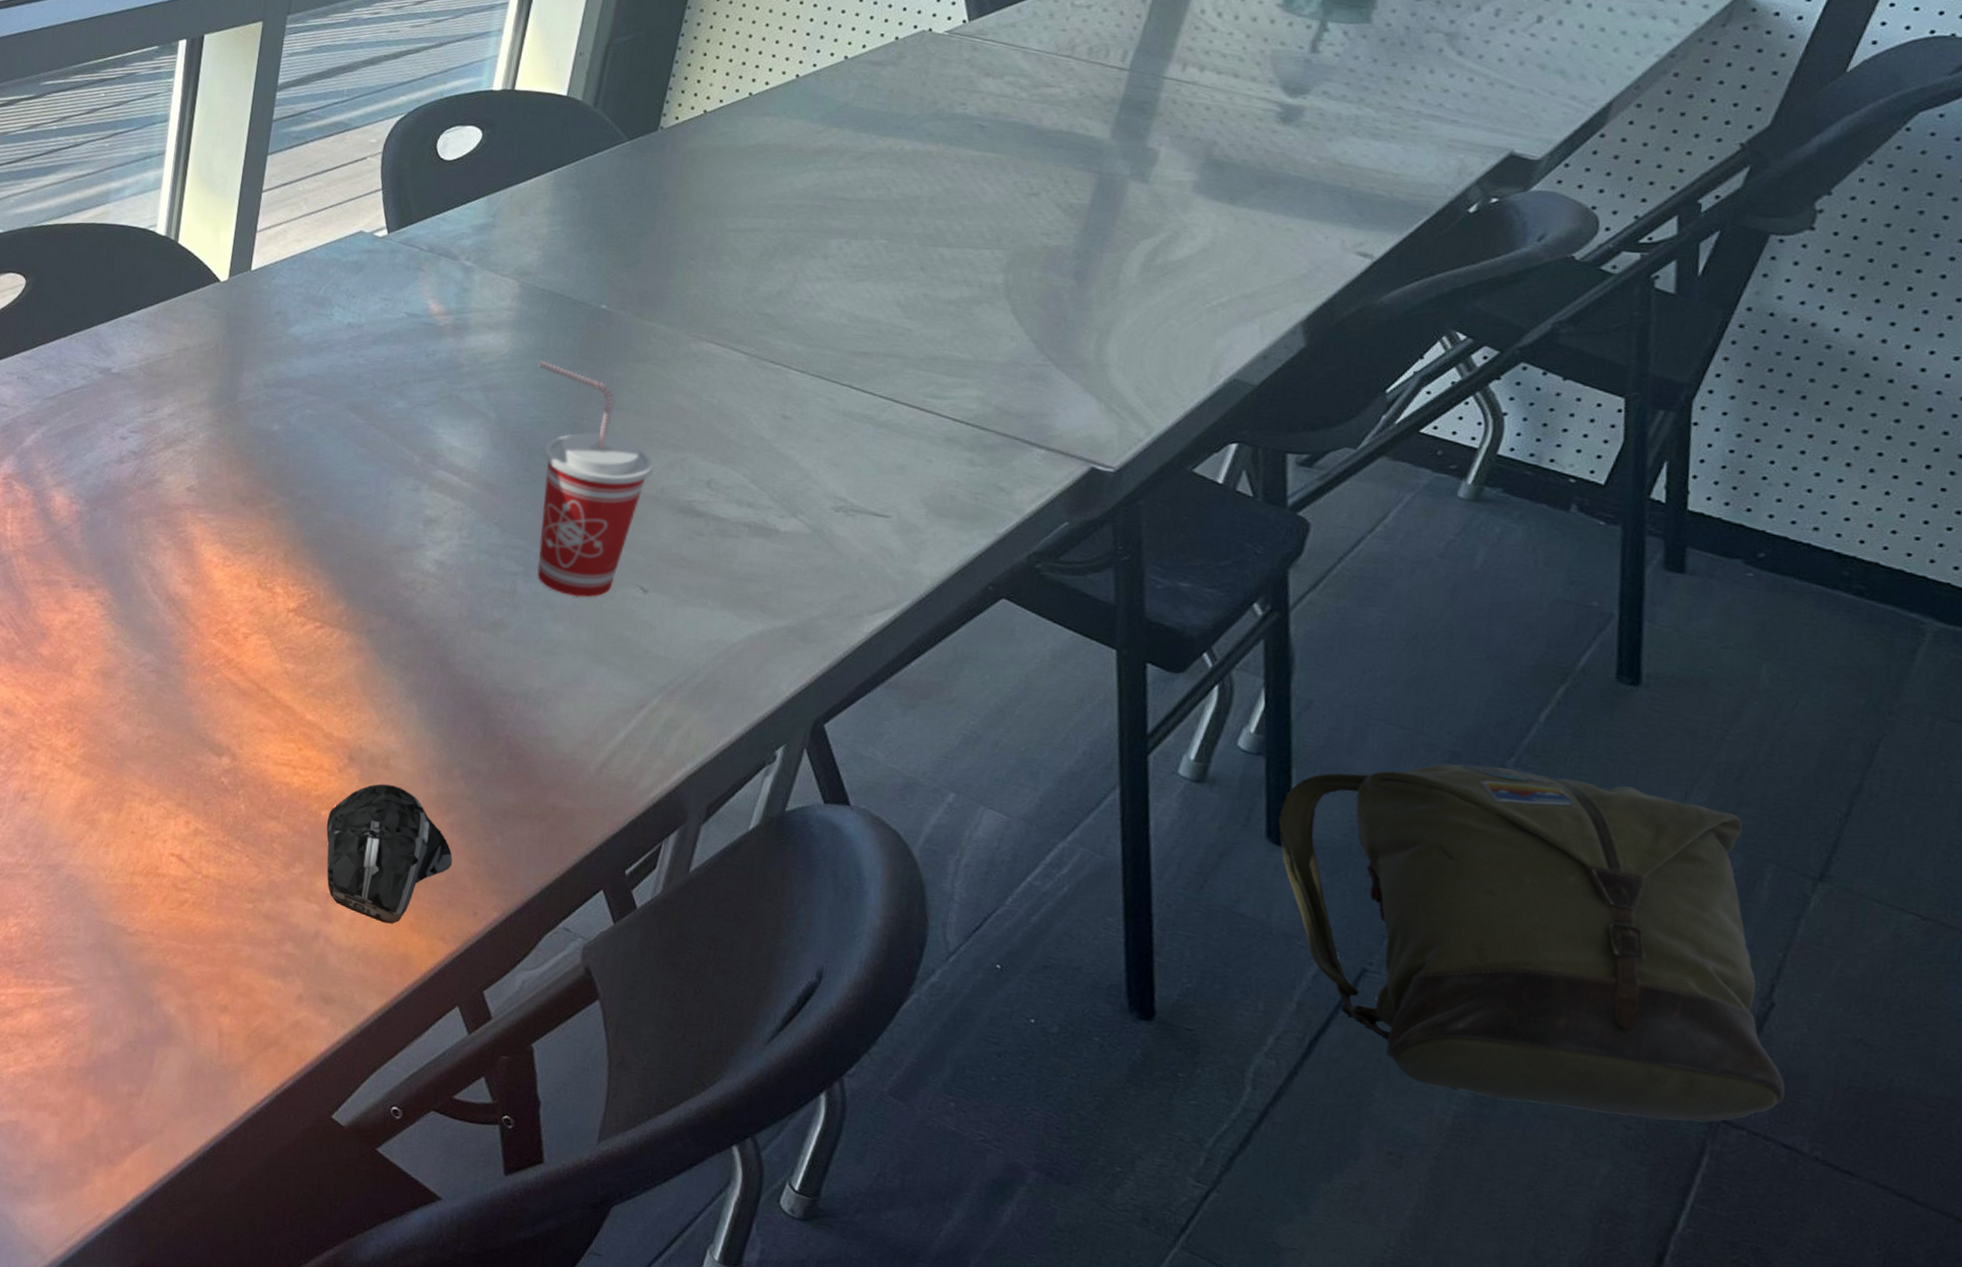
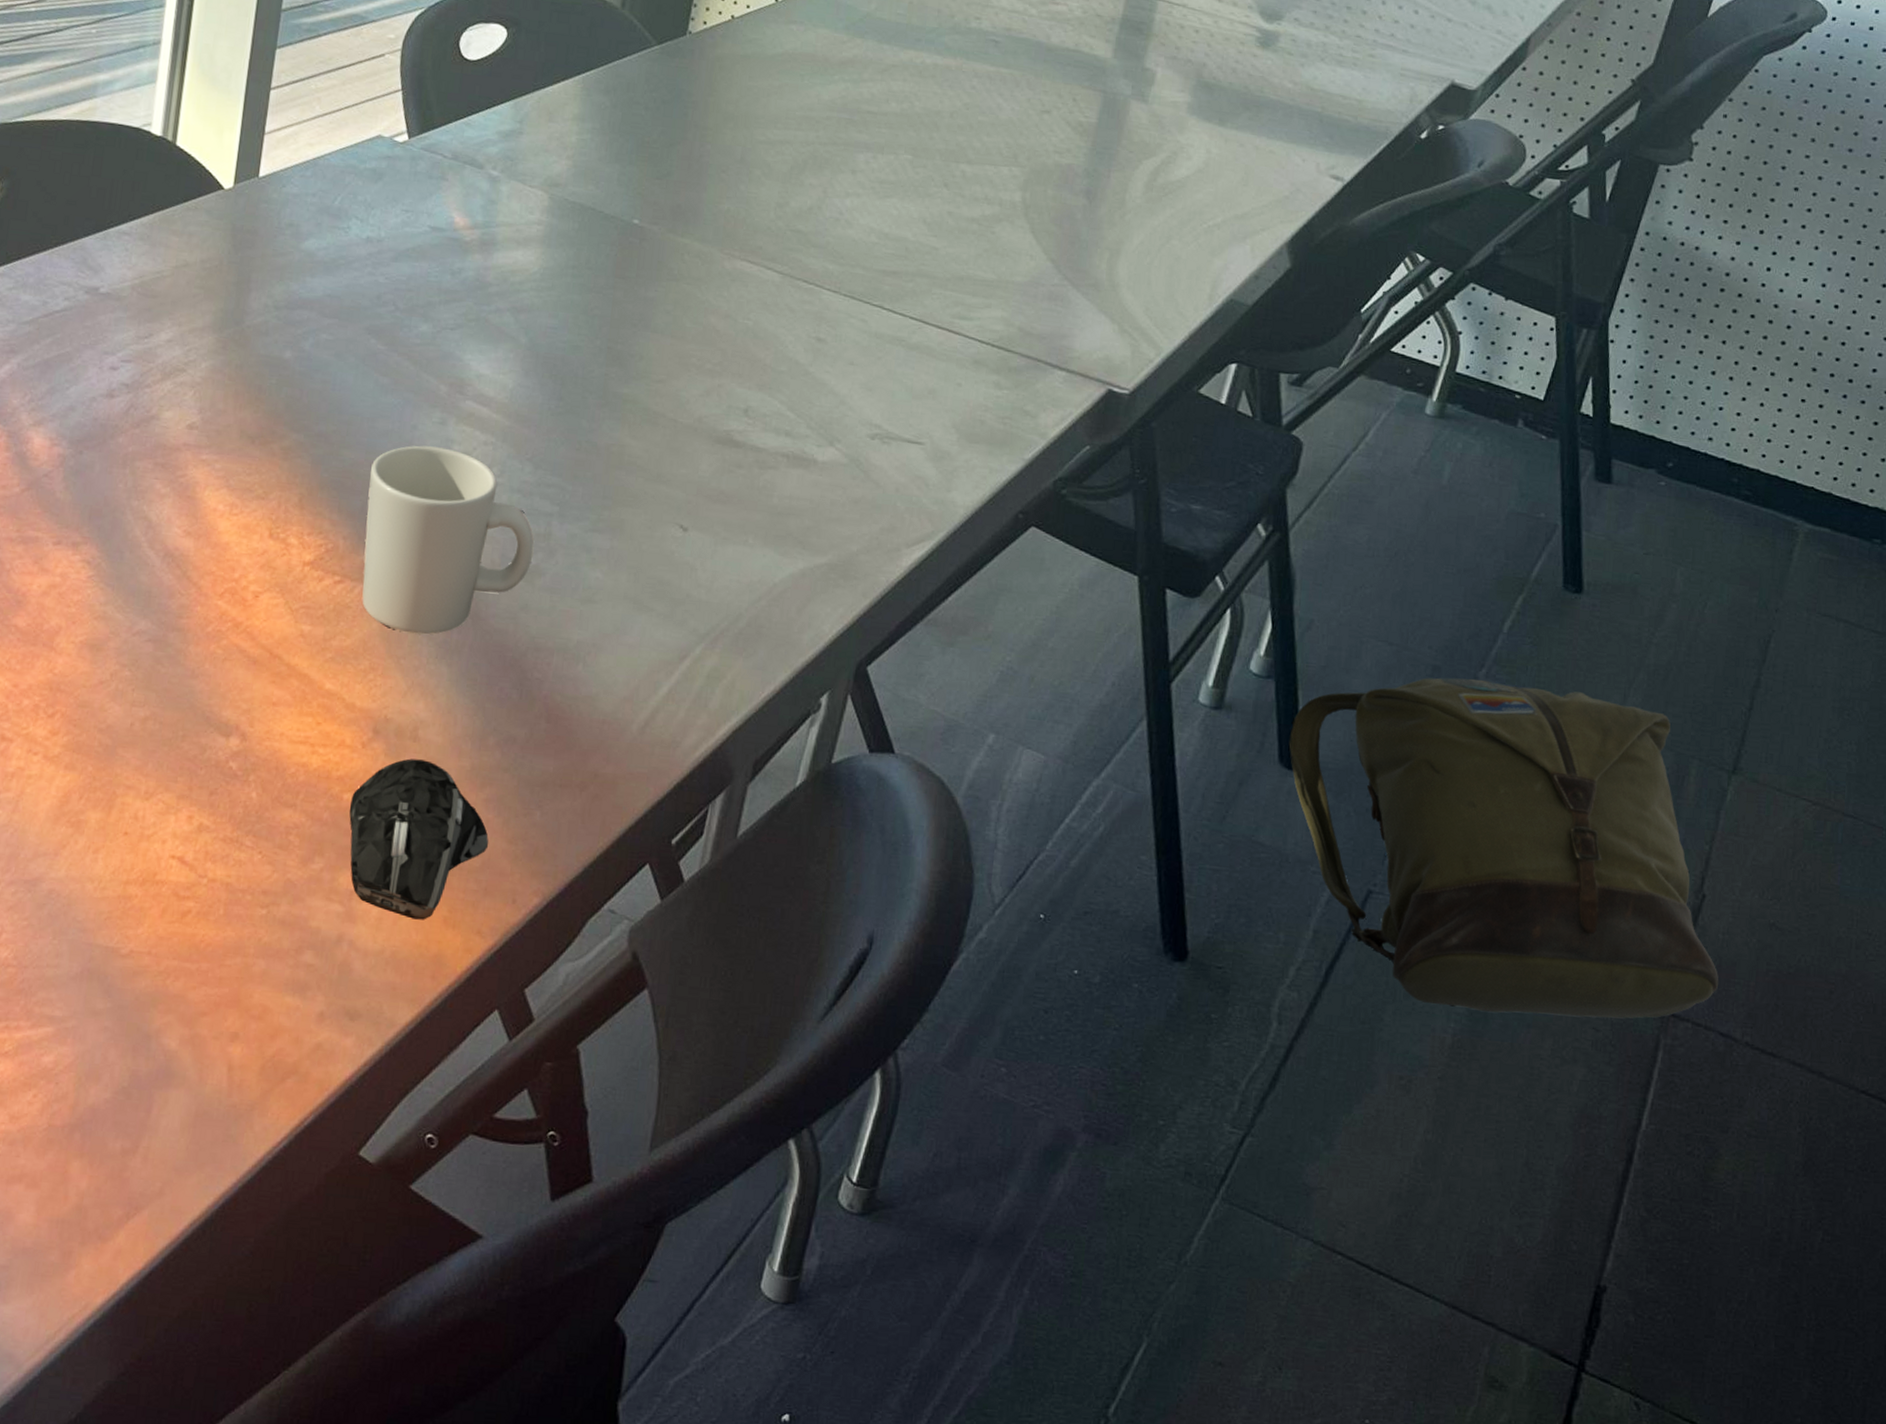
mug: none [340,509,500,677] -> present [362,445,535,635]
beverage cup: present [537,360,654,598] -> none [570,279,690,539]

